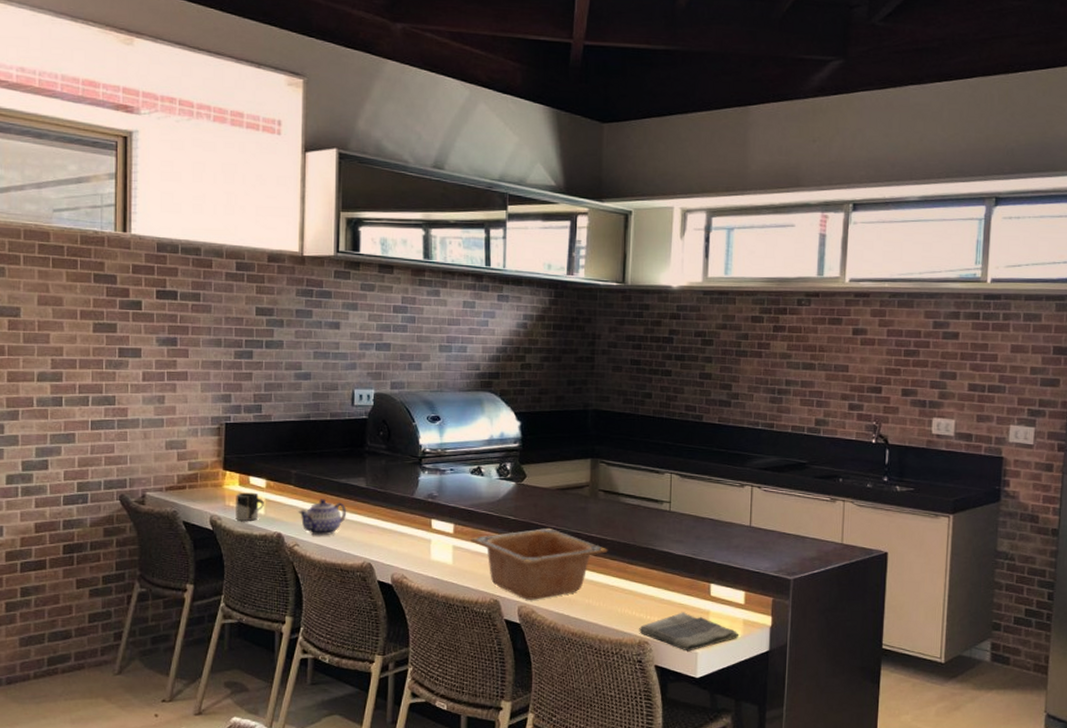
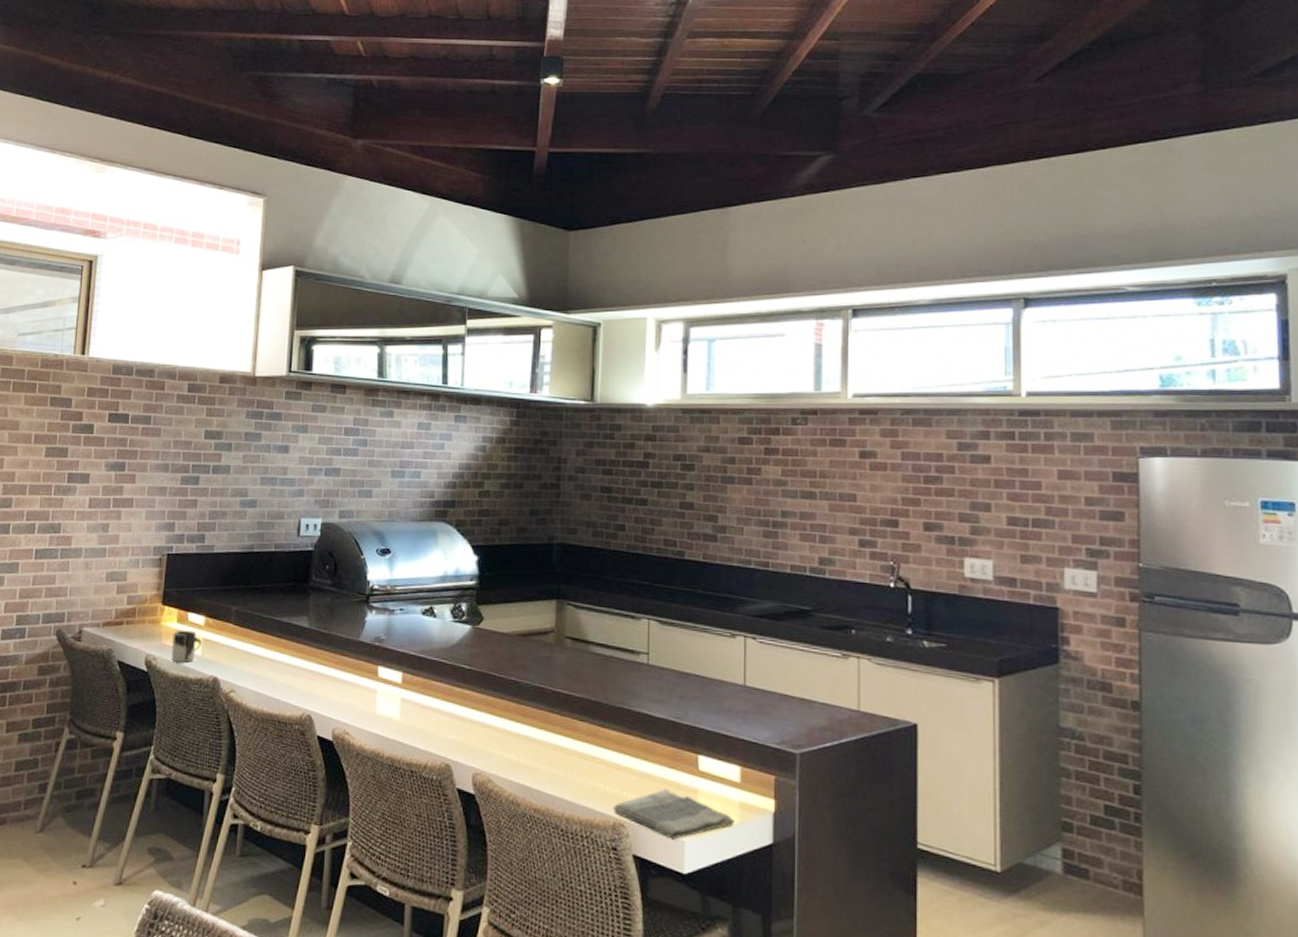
teapot: present [299,499,346,536] -> none [237,639,287,682]
serving bowl: present [470,527,608,600] -> none [420,679,576,766]

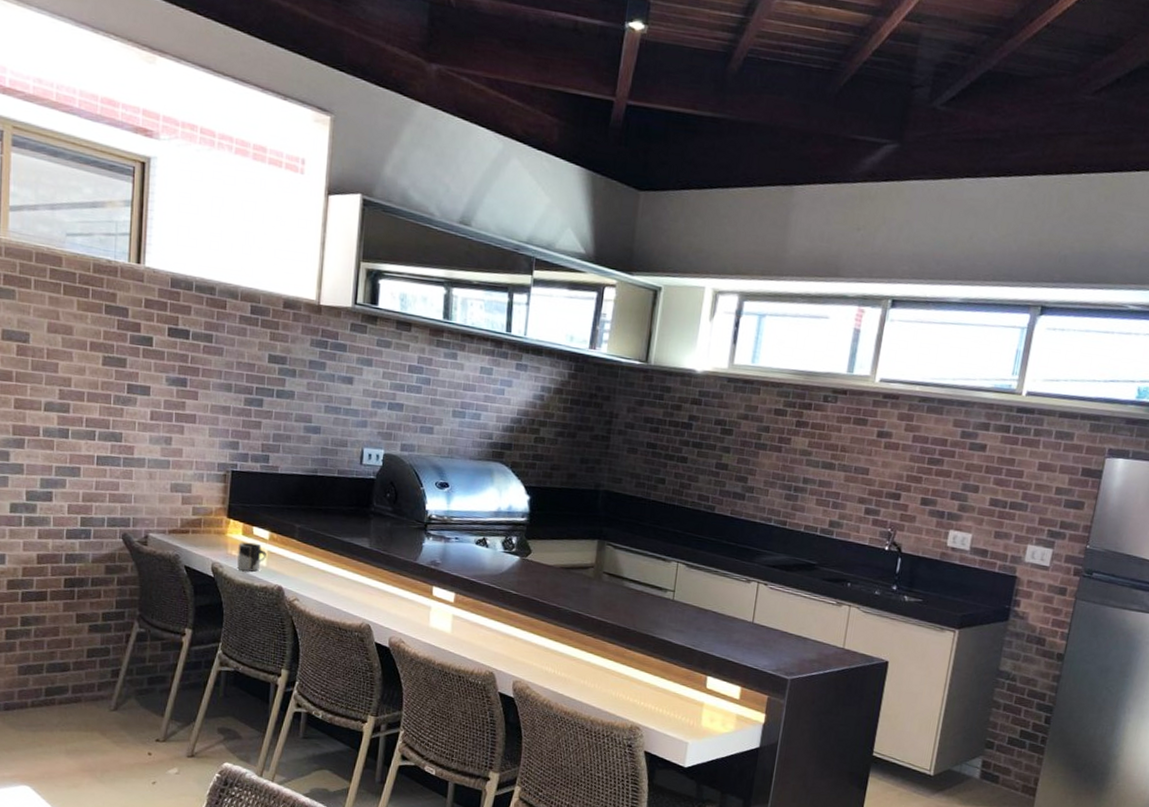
dish towel: present [613,789,735,840] -> none [631,701,732,741]

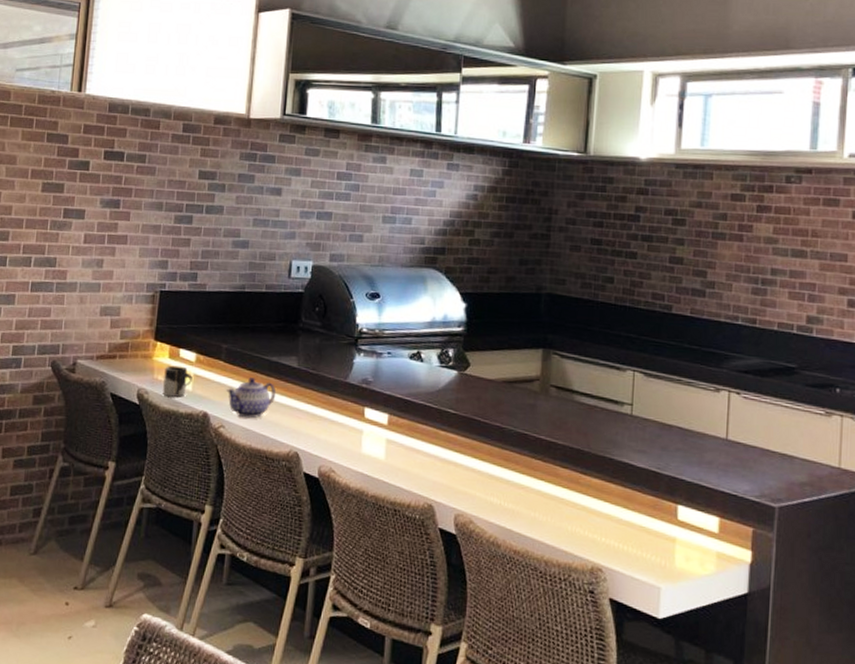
teapot: none [300,556,348,593] -> present [227,377,275,419]

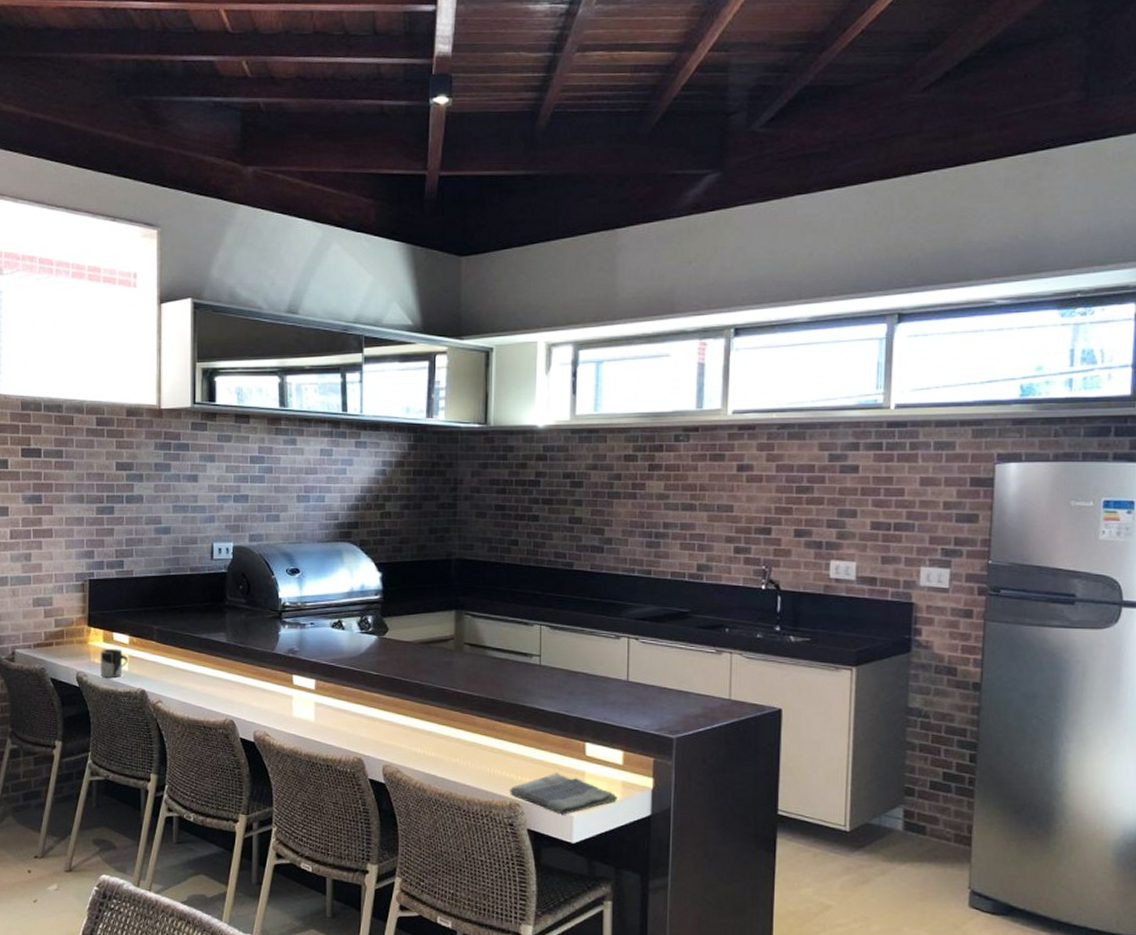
teapot: present [227,377,275,419] -> none [161,655,207,693]
dish towel: none [592,536,712,585] -> present [510,773,618,815]

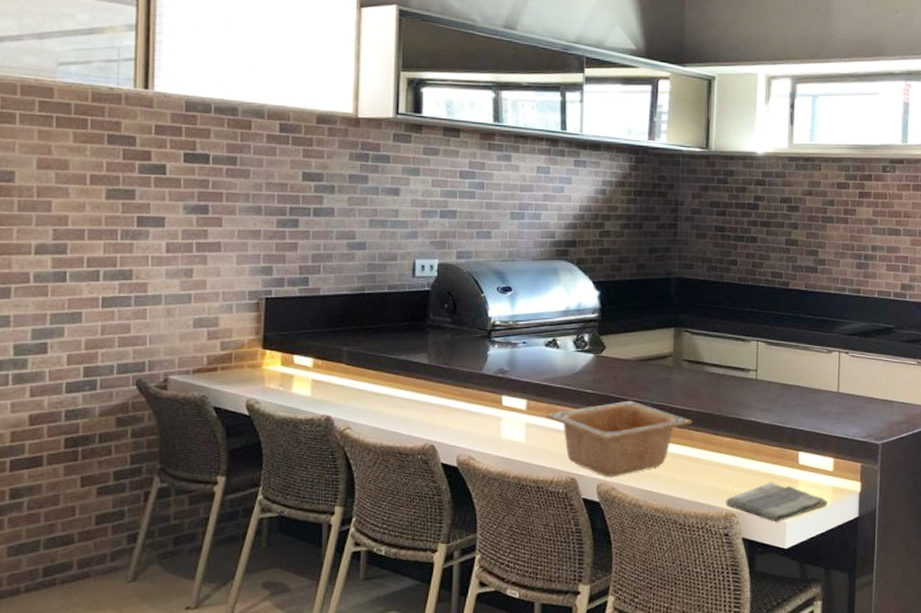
cup: present [100,648,128,677] -> none [277,372,311,404]
serving bowl: none [332,683,475,759] -> present [545,400,693,477]

